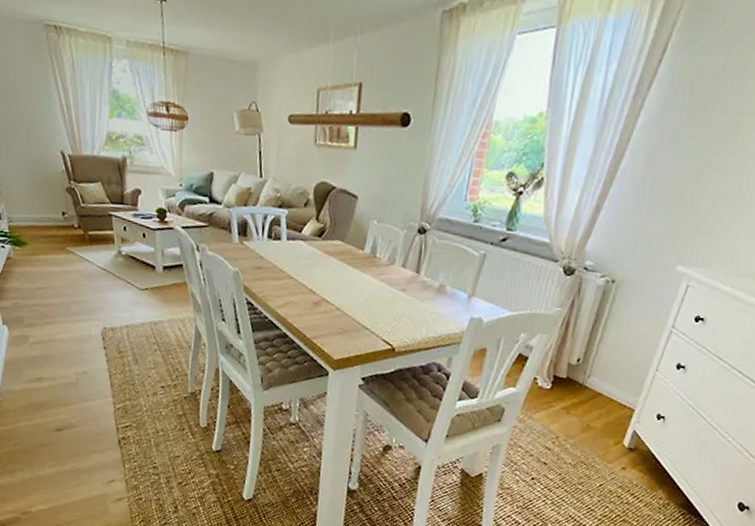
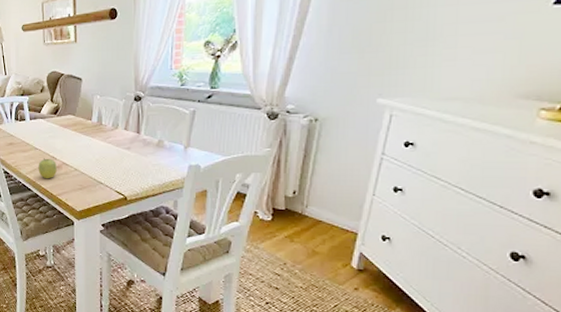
fruit: none [291,290,315,317] -> present [38,158,57,179]

